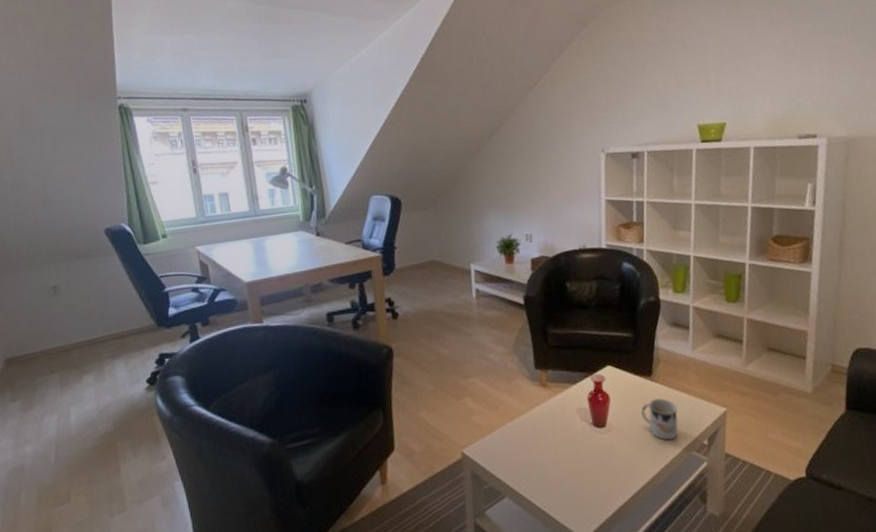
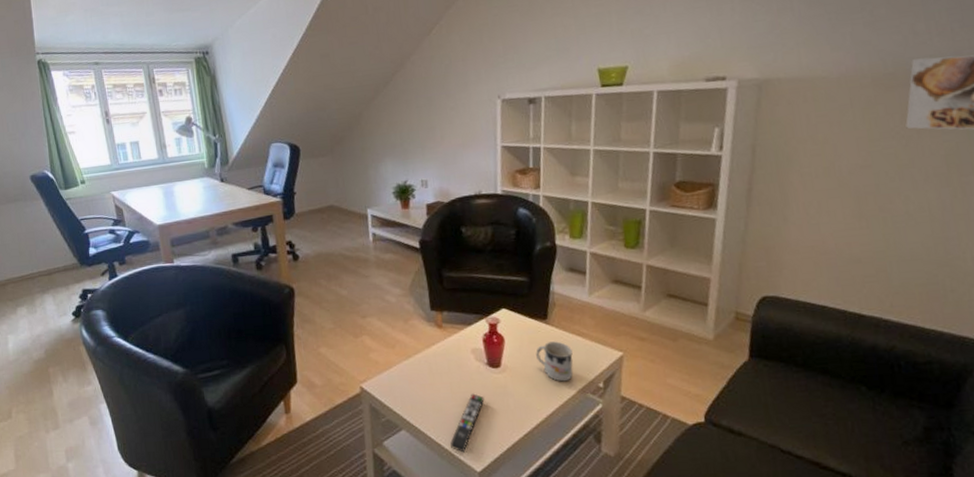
remote control: none [554,455,590,519] -> present [449,393,485,453]

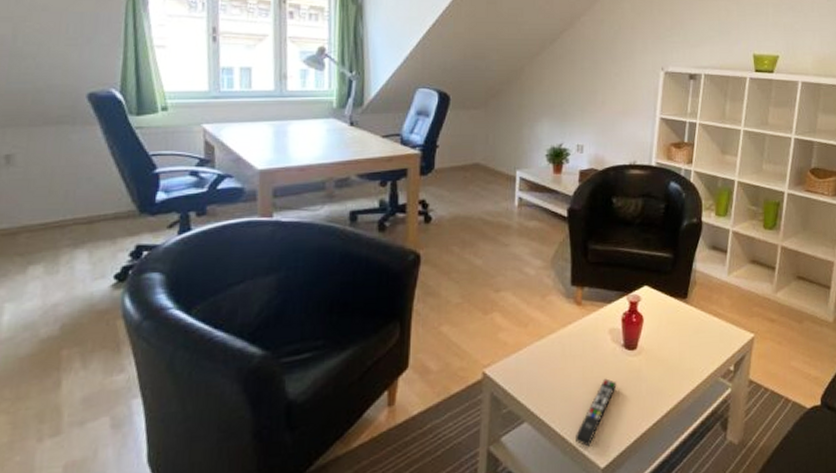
mug: present [536,341,574,382] -> none [673,321,708,365]

